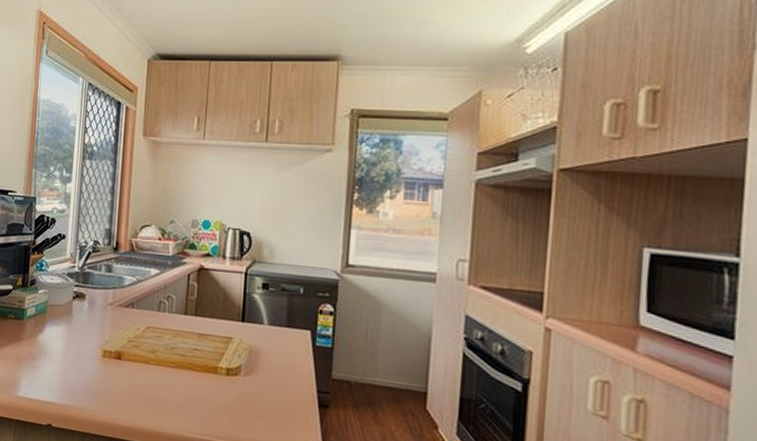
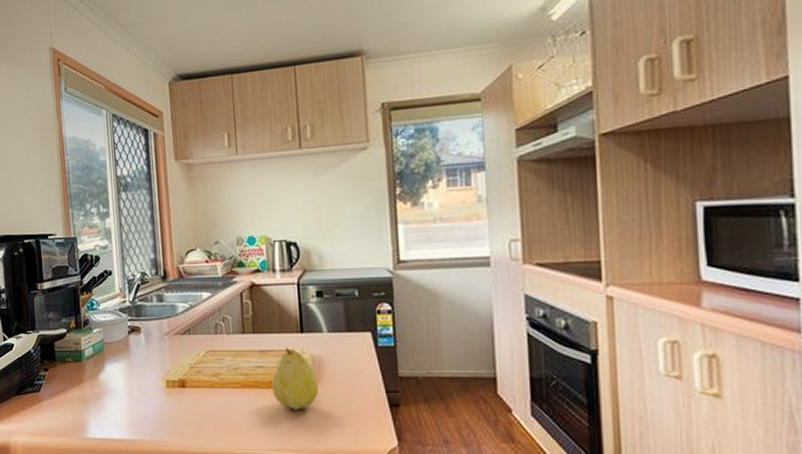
fruit: none [205,334,252,398] -> present [271,347,319,410]

